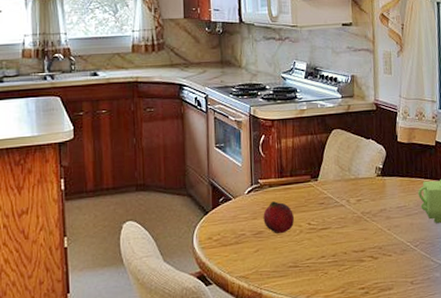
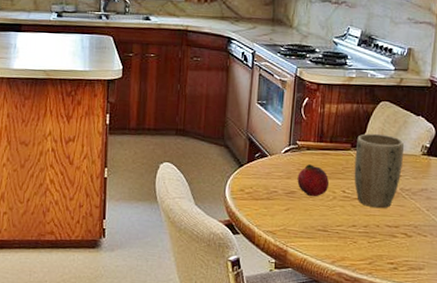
plant pot: none [315,161,361,236] -> present [354,133,405,209]

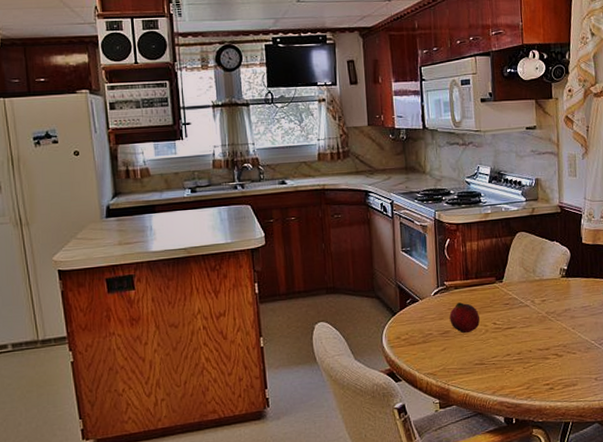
plant pot: present [354,133,405,209] -> none [500,263,545,335]

